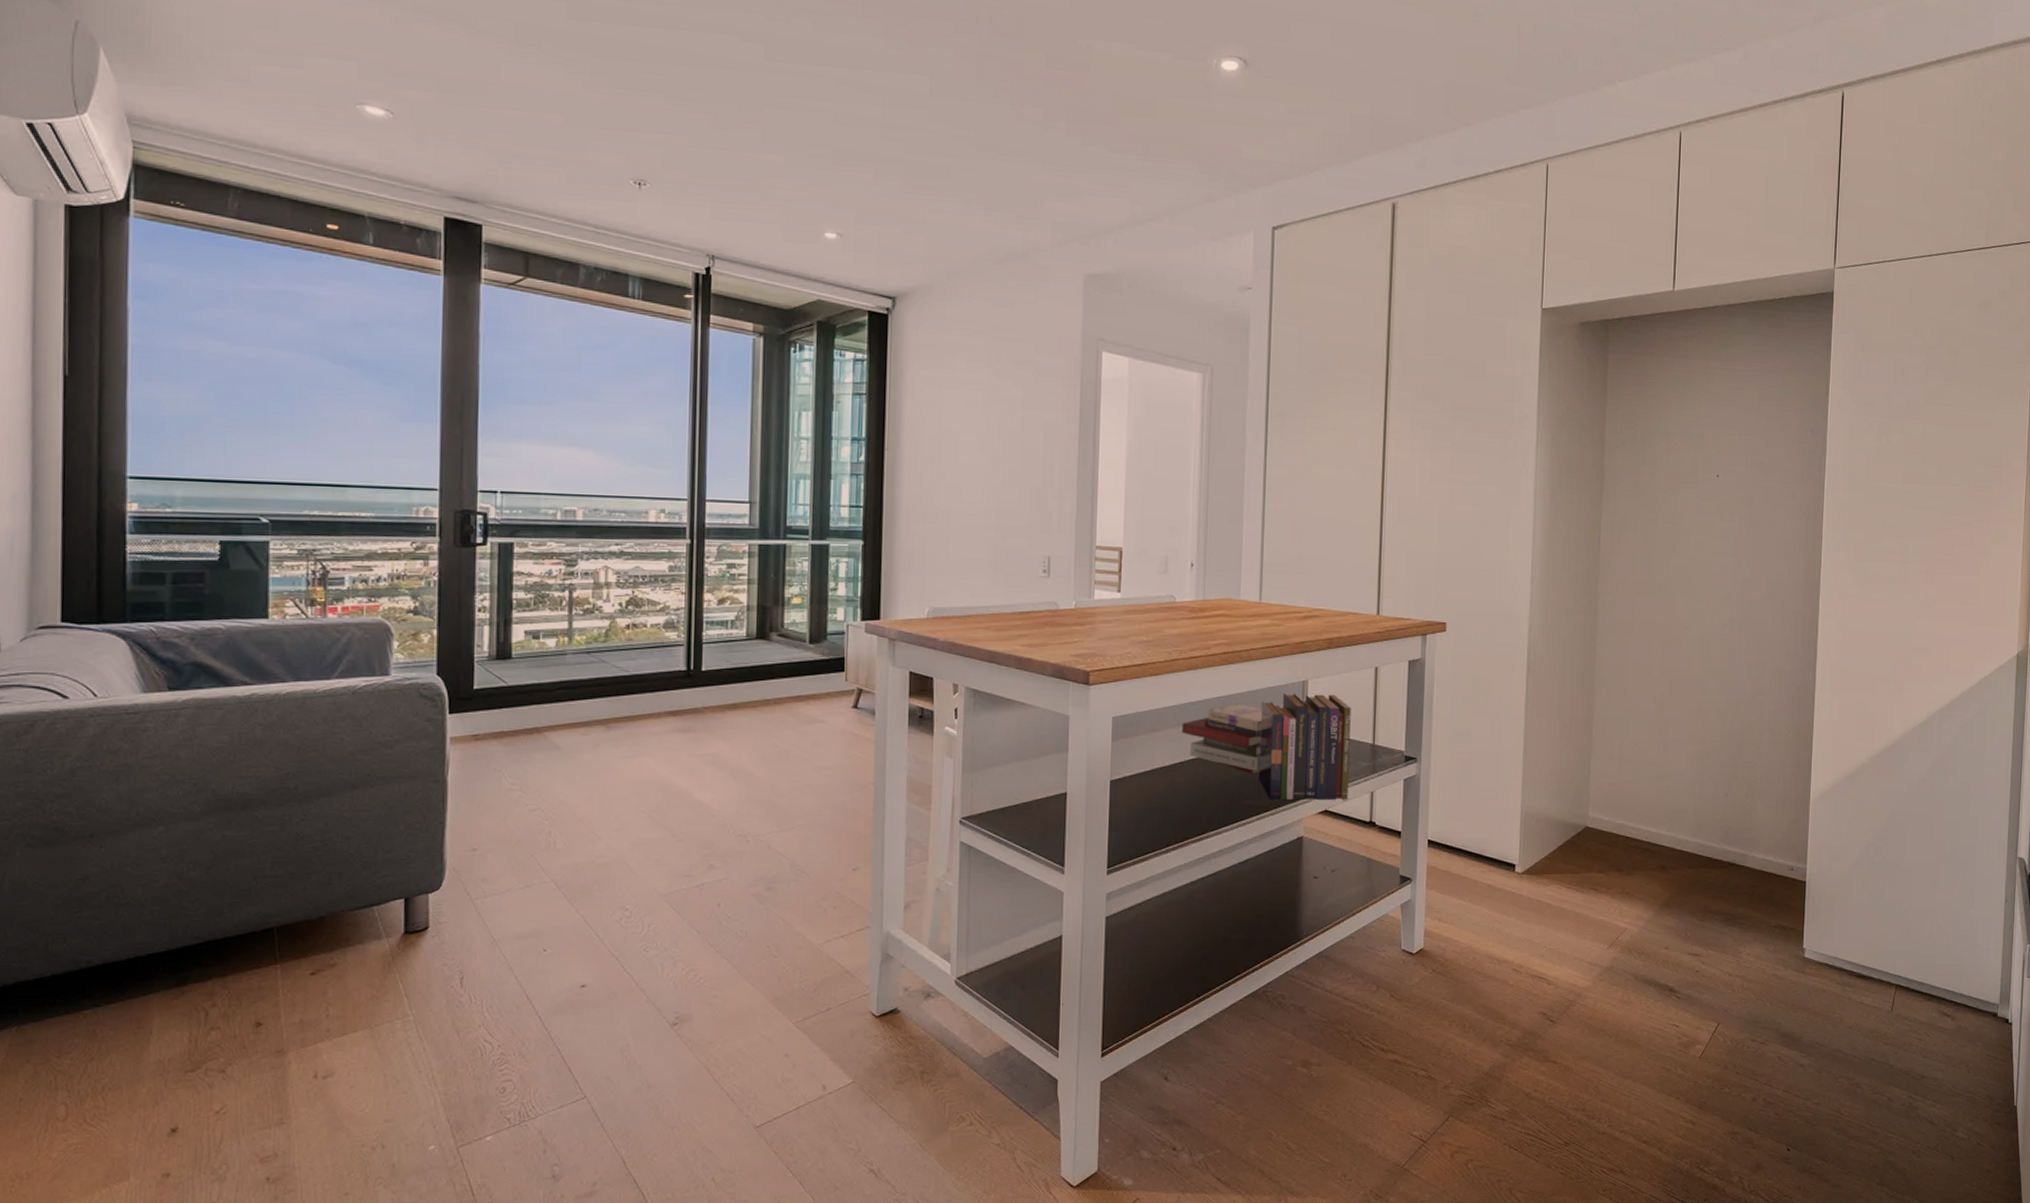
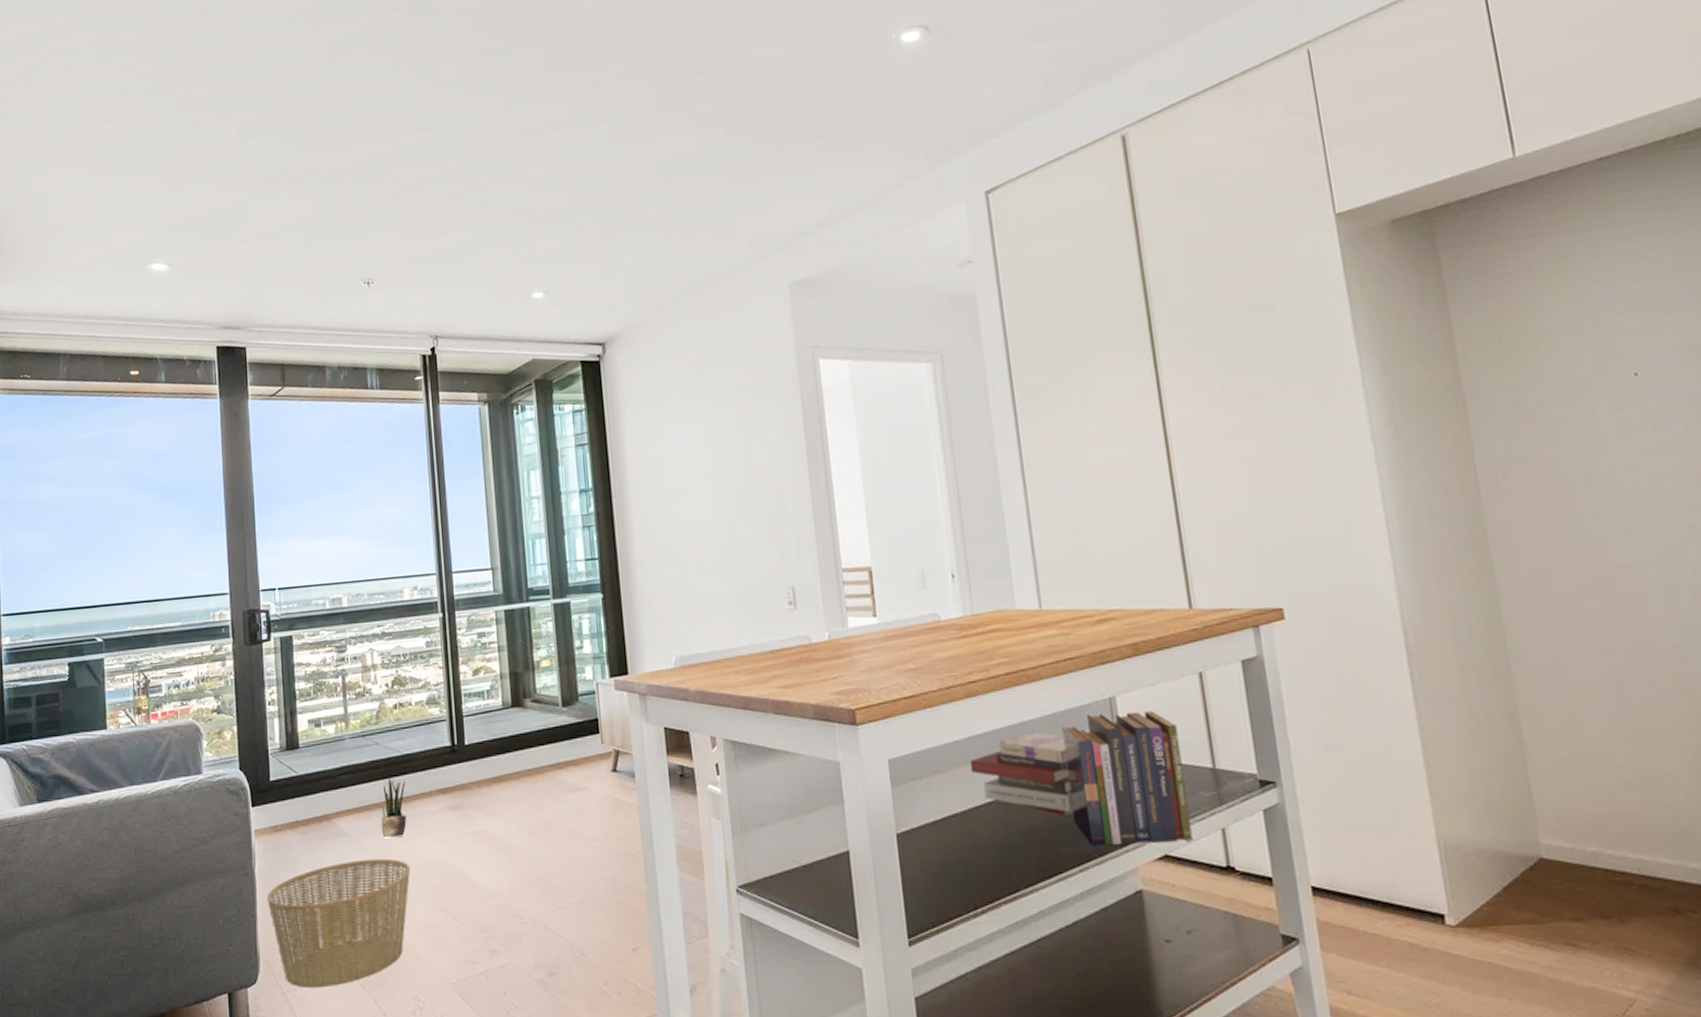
basket: none [459,774,629,895] -> present [266,858,411,988]
potted plant: none [600,697,632,754] -> present [381,778,407,837]

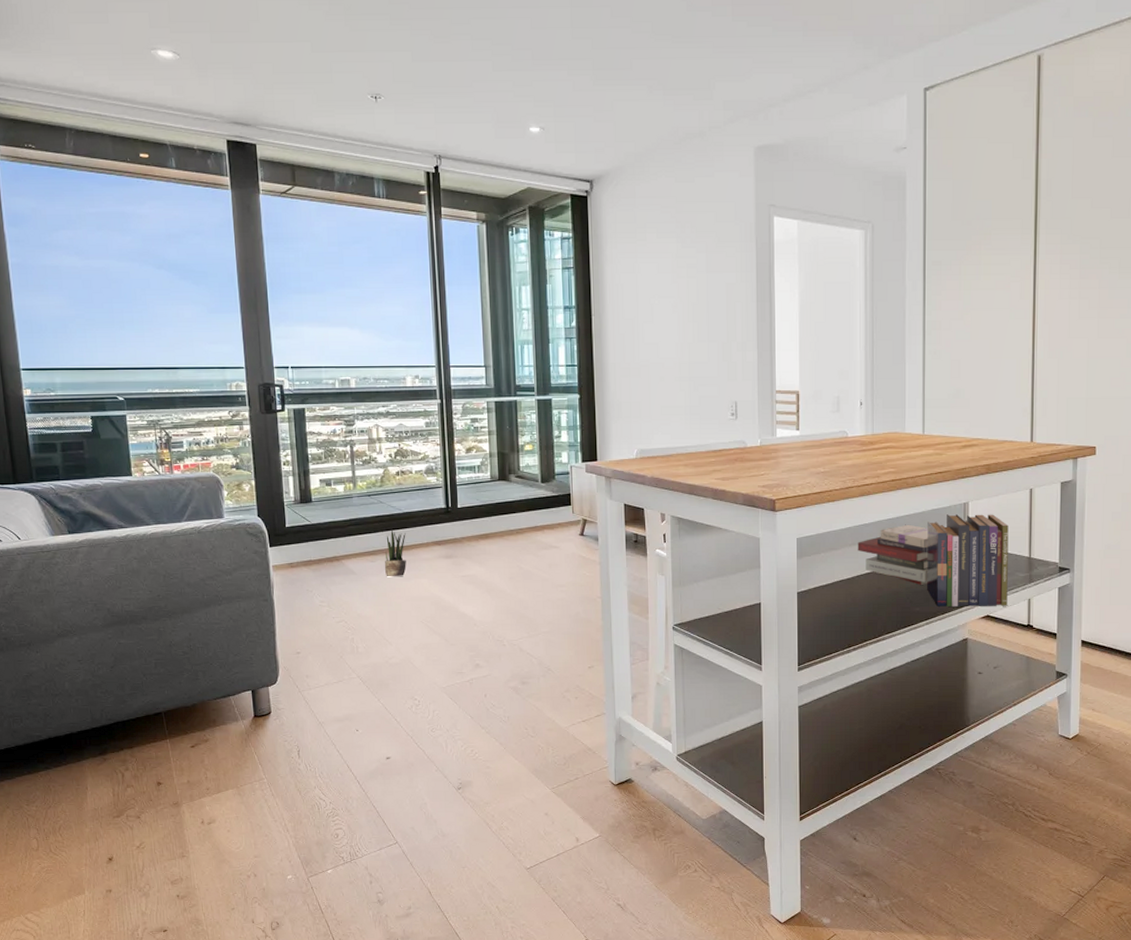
basket: present [266,858,411,988] -> none [284,592,410,688]

